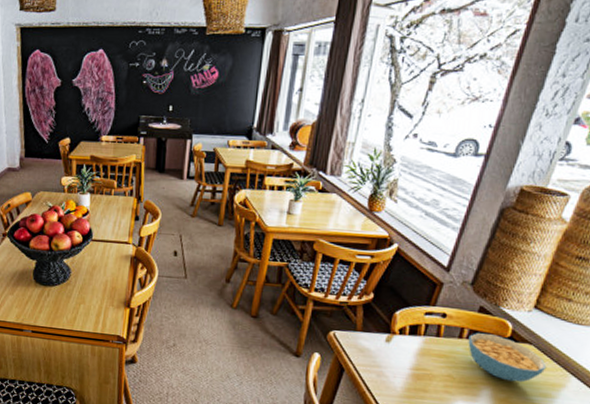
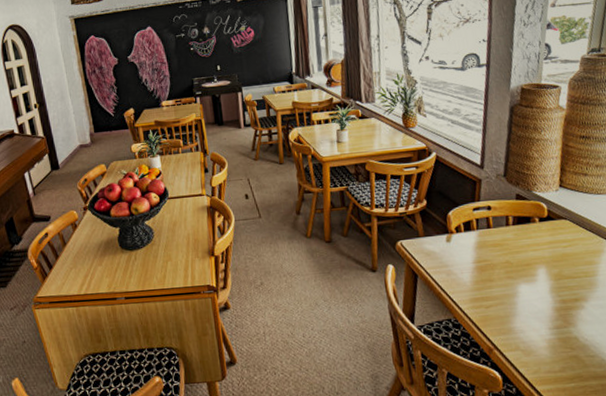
cereal bowl: present [468,333,547,383] -> none [514,217,584,257]

